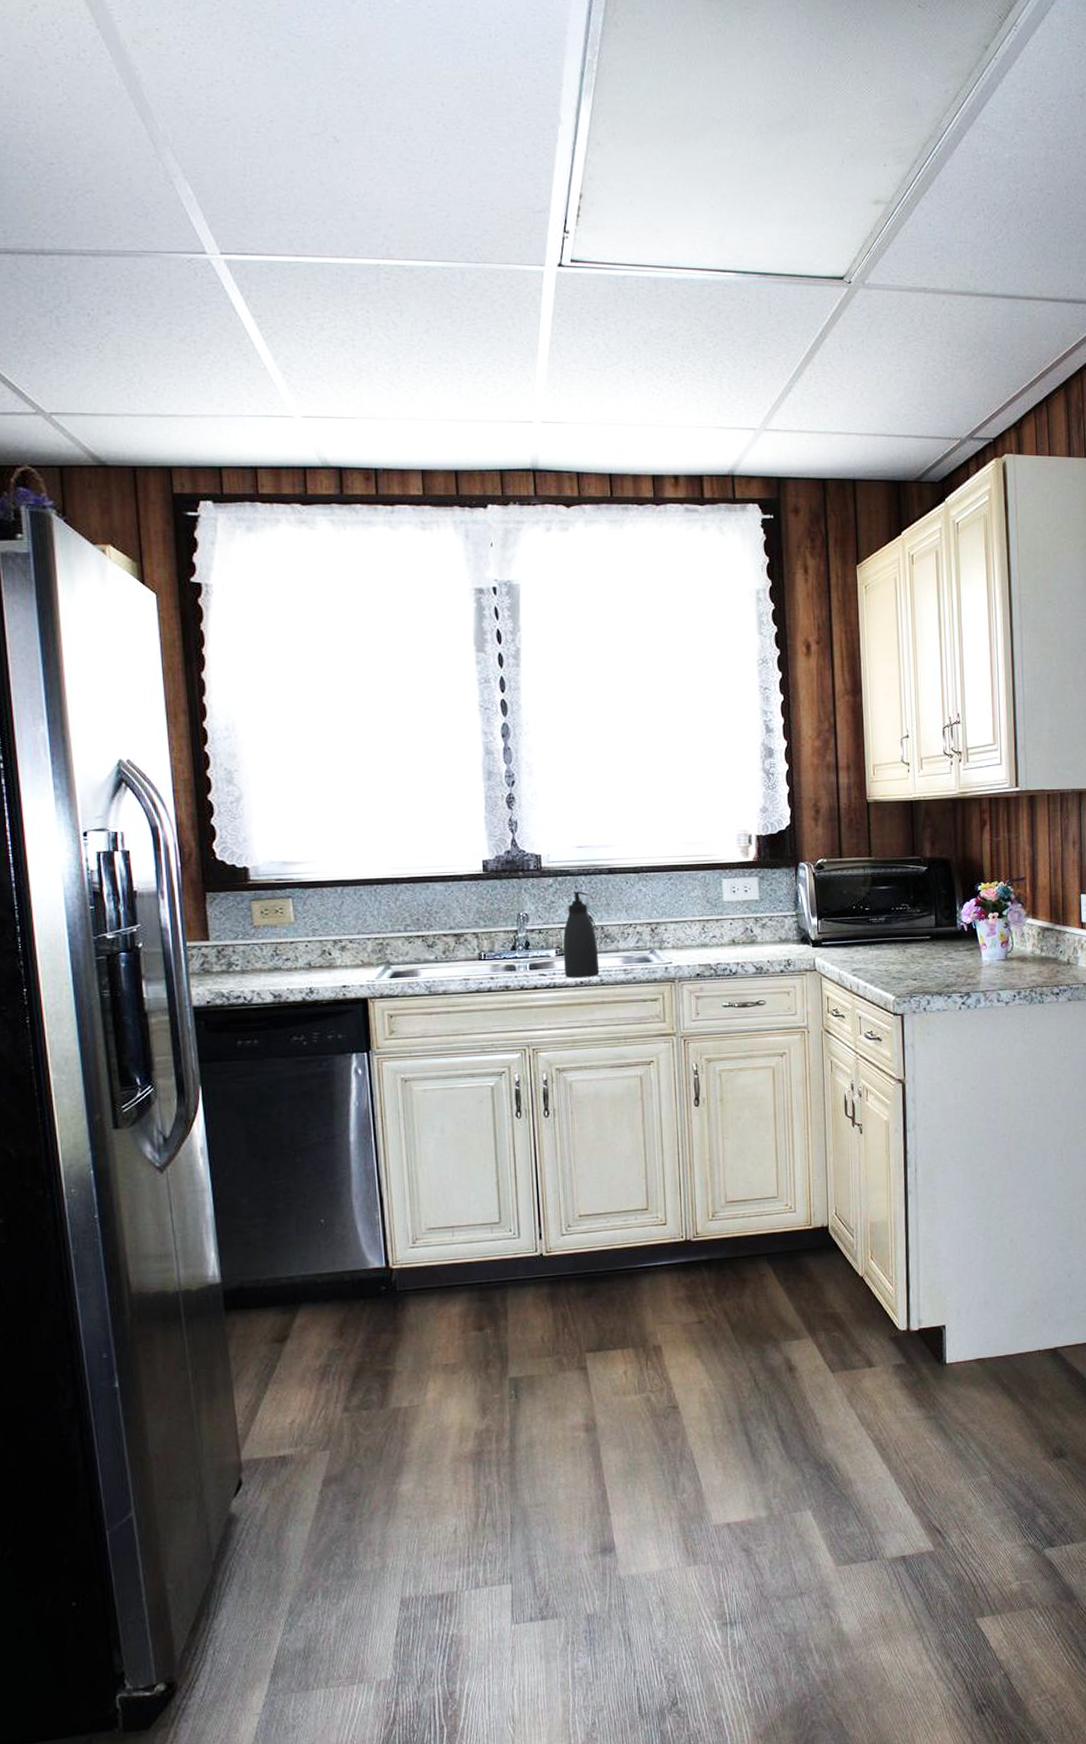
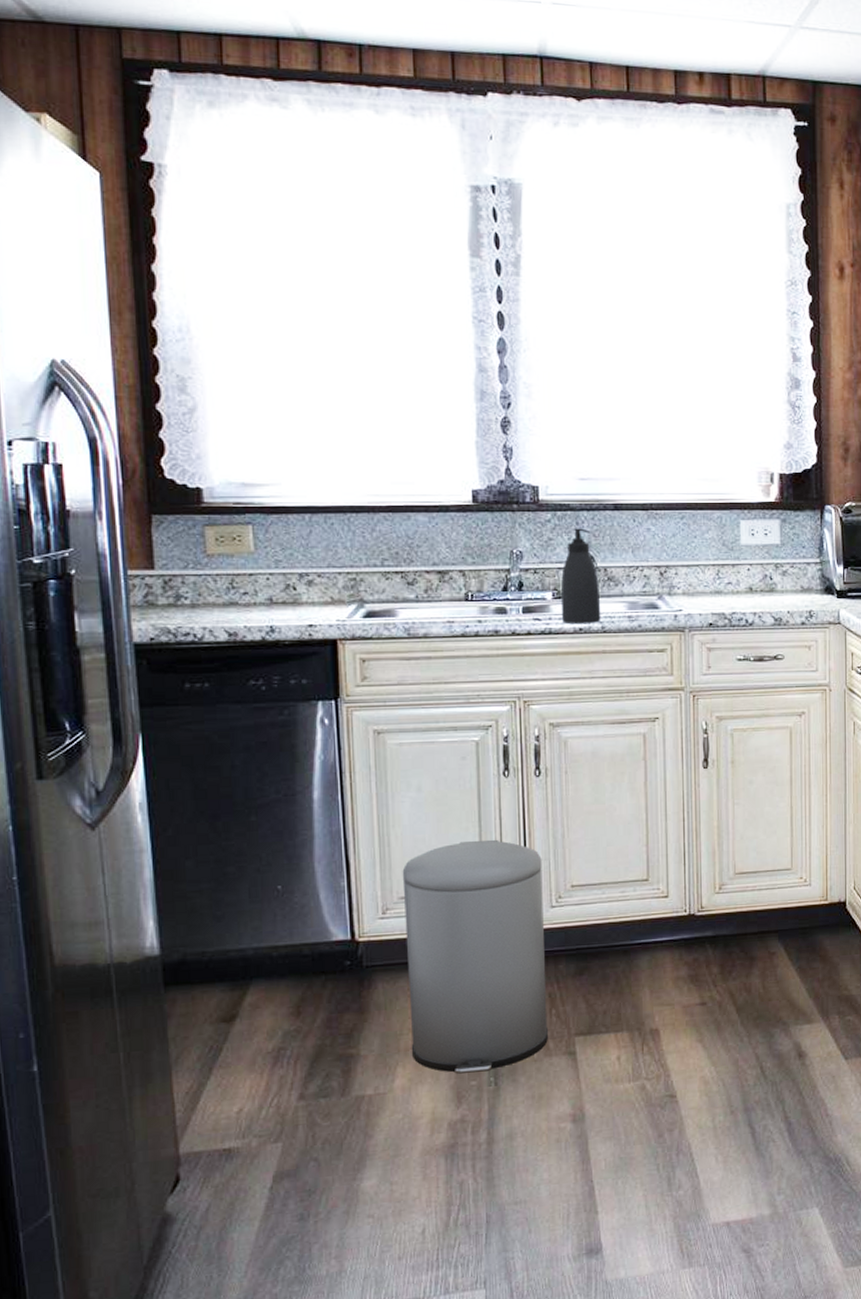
pedal bin: none [429,1174,562,1388] -> present [402,839,548,1075]

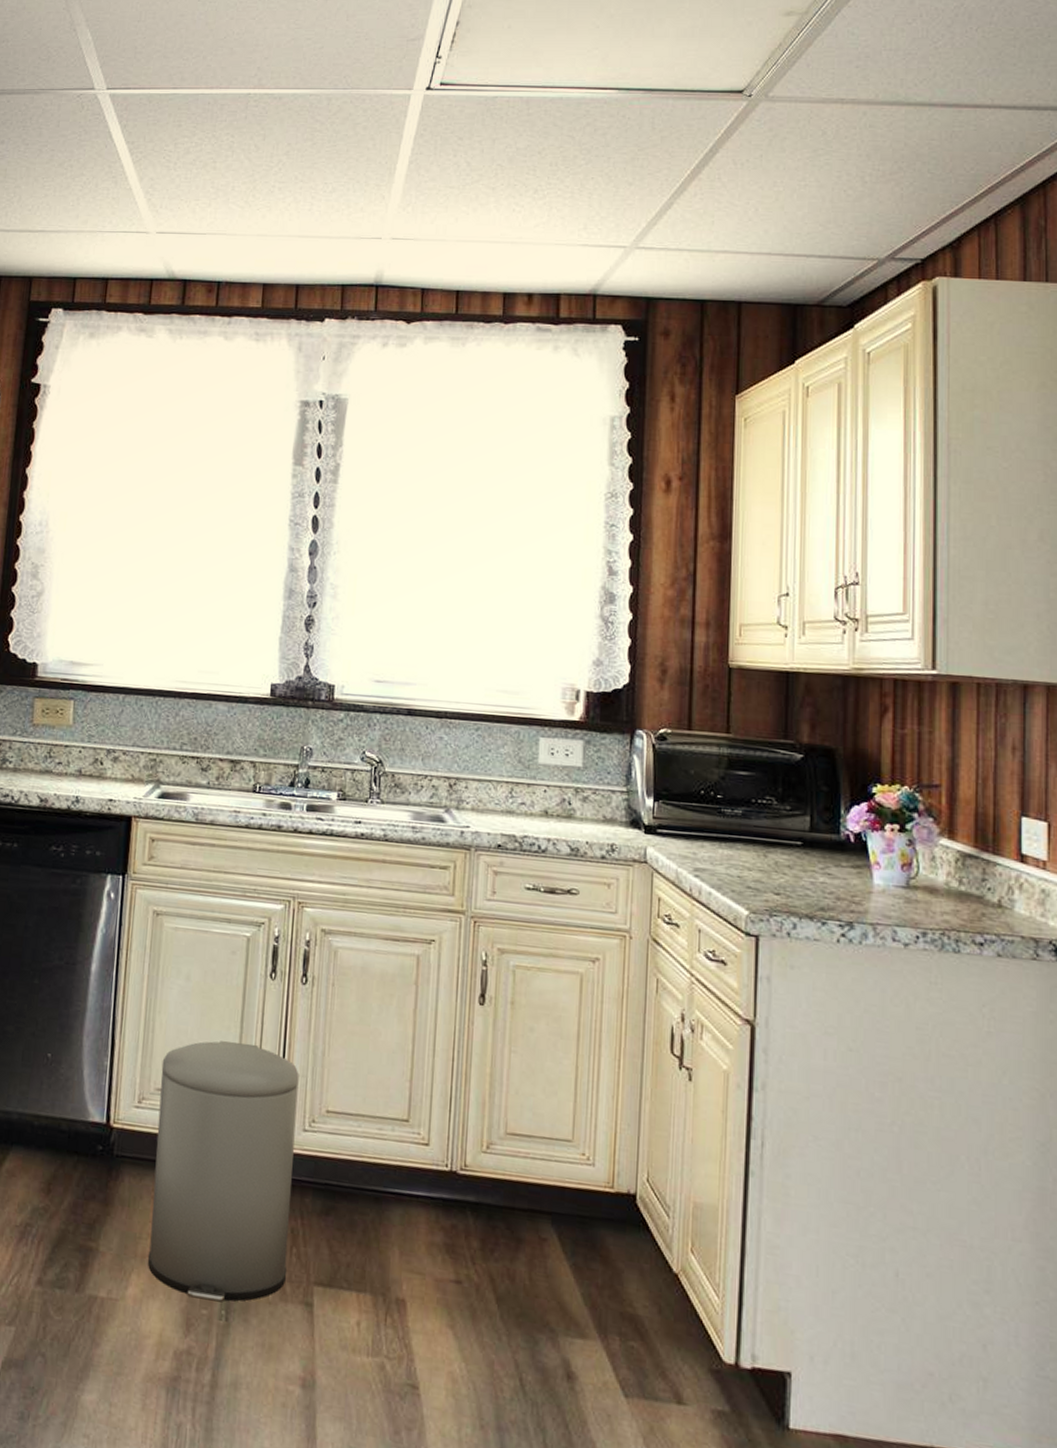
soap dispenser: present [560,528,601,625] -> none [345,730,386,831]

